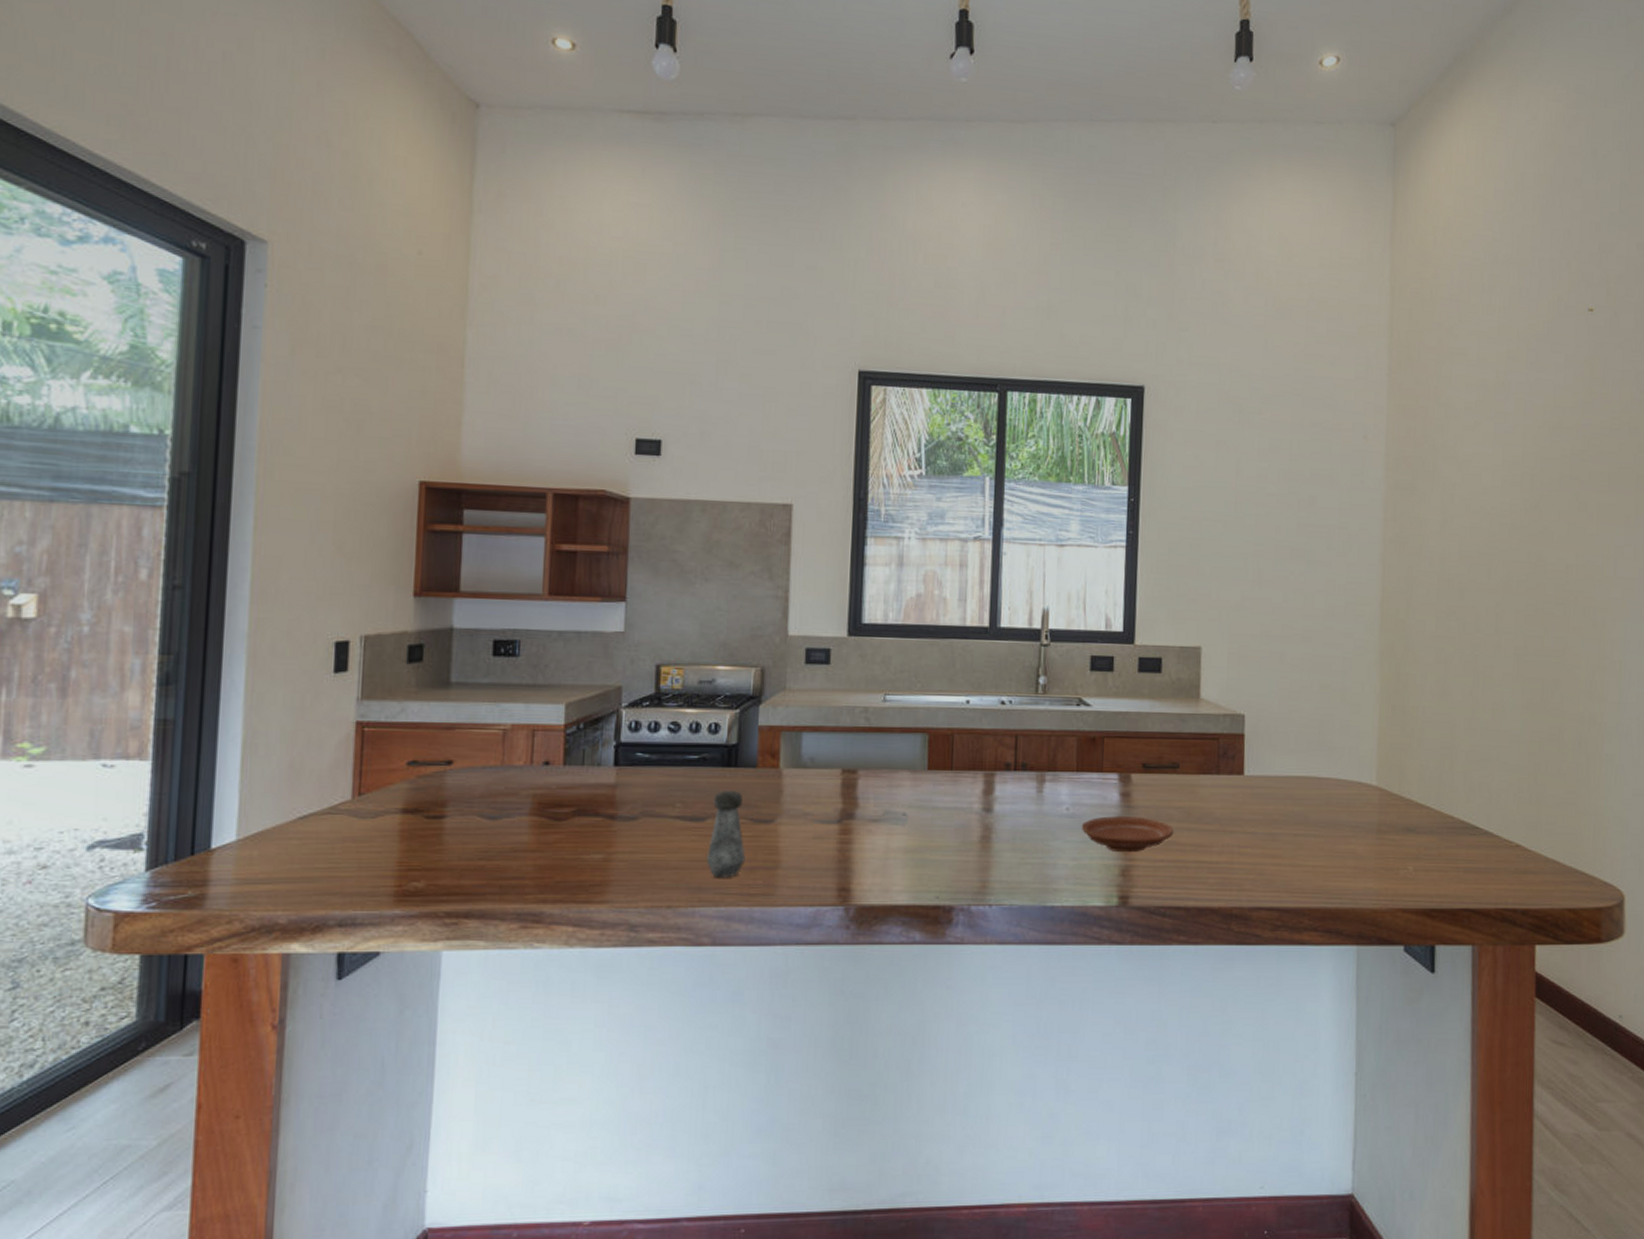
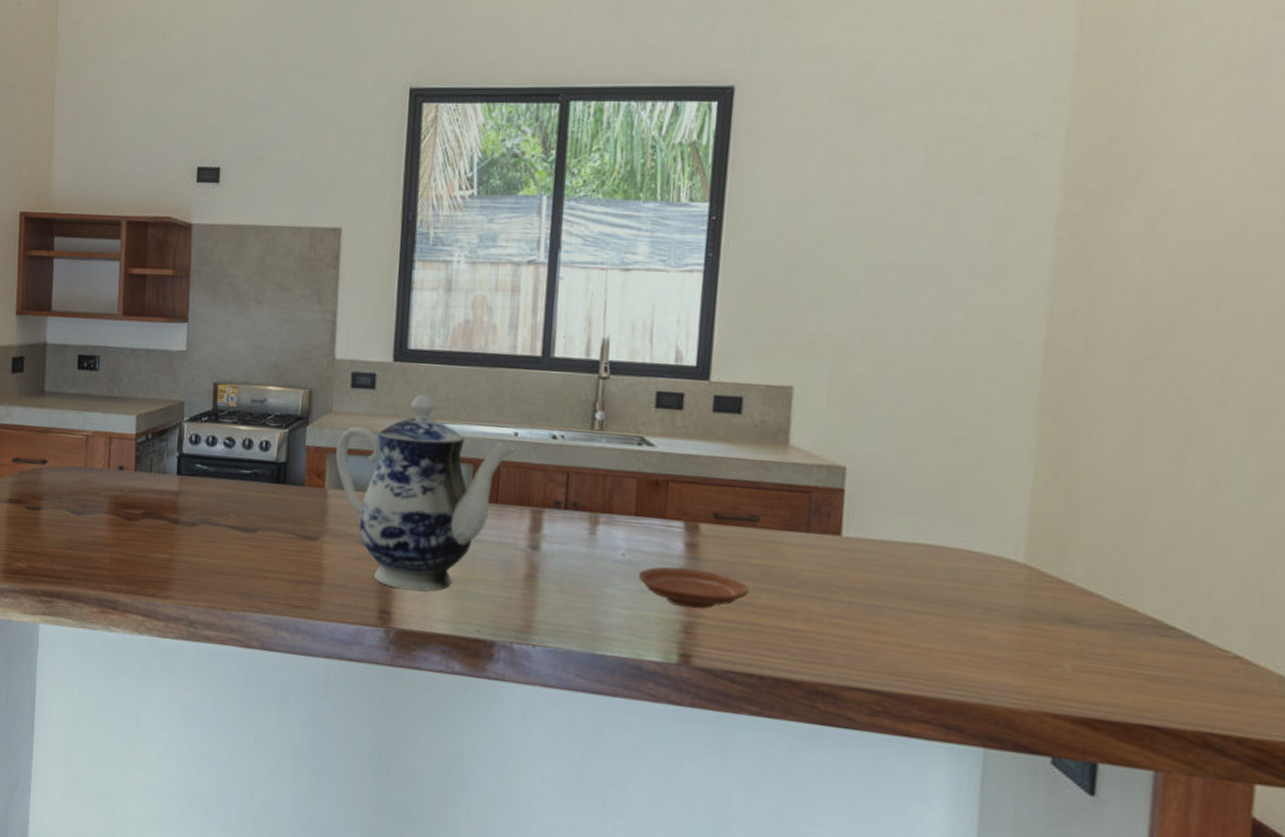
salt shaker: present [707,791,746,878] -> none [257,505,292,588]
teapot: none [791,667,968,865] -> present [336,394,516,591]

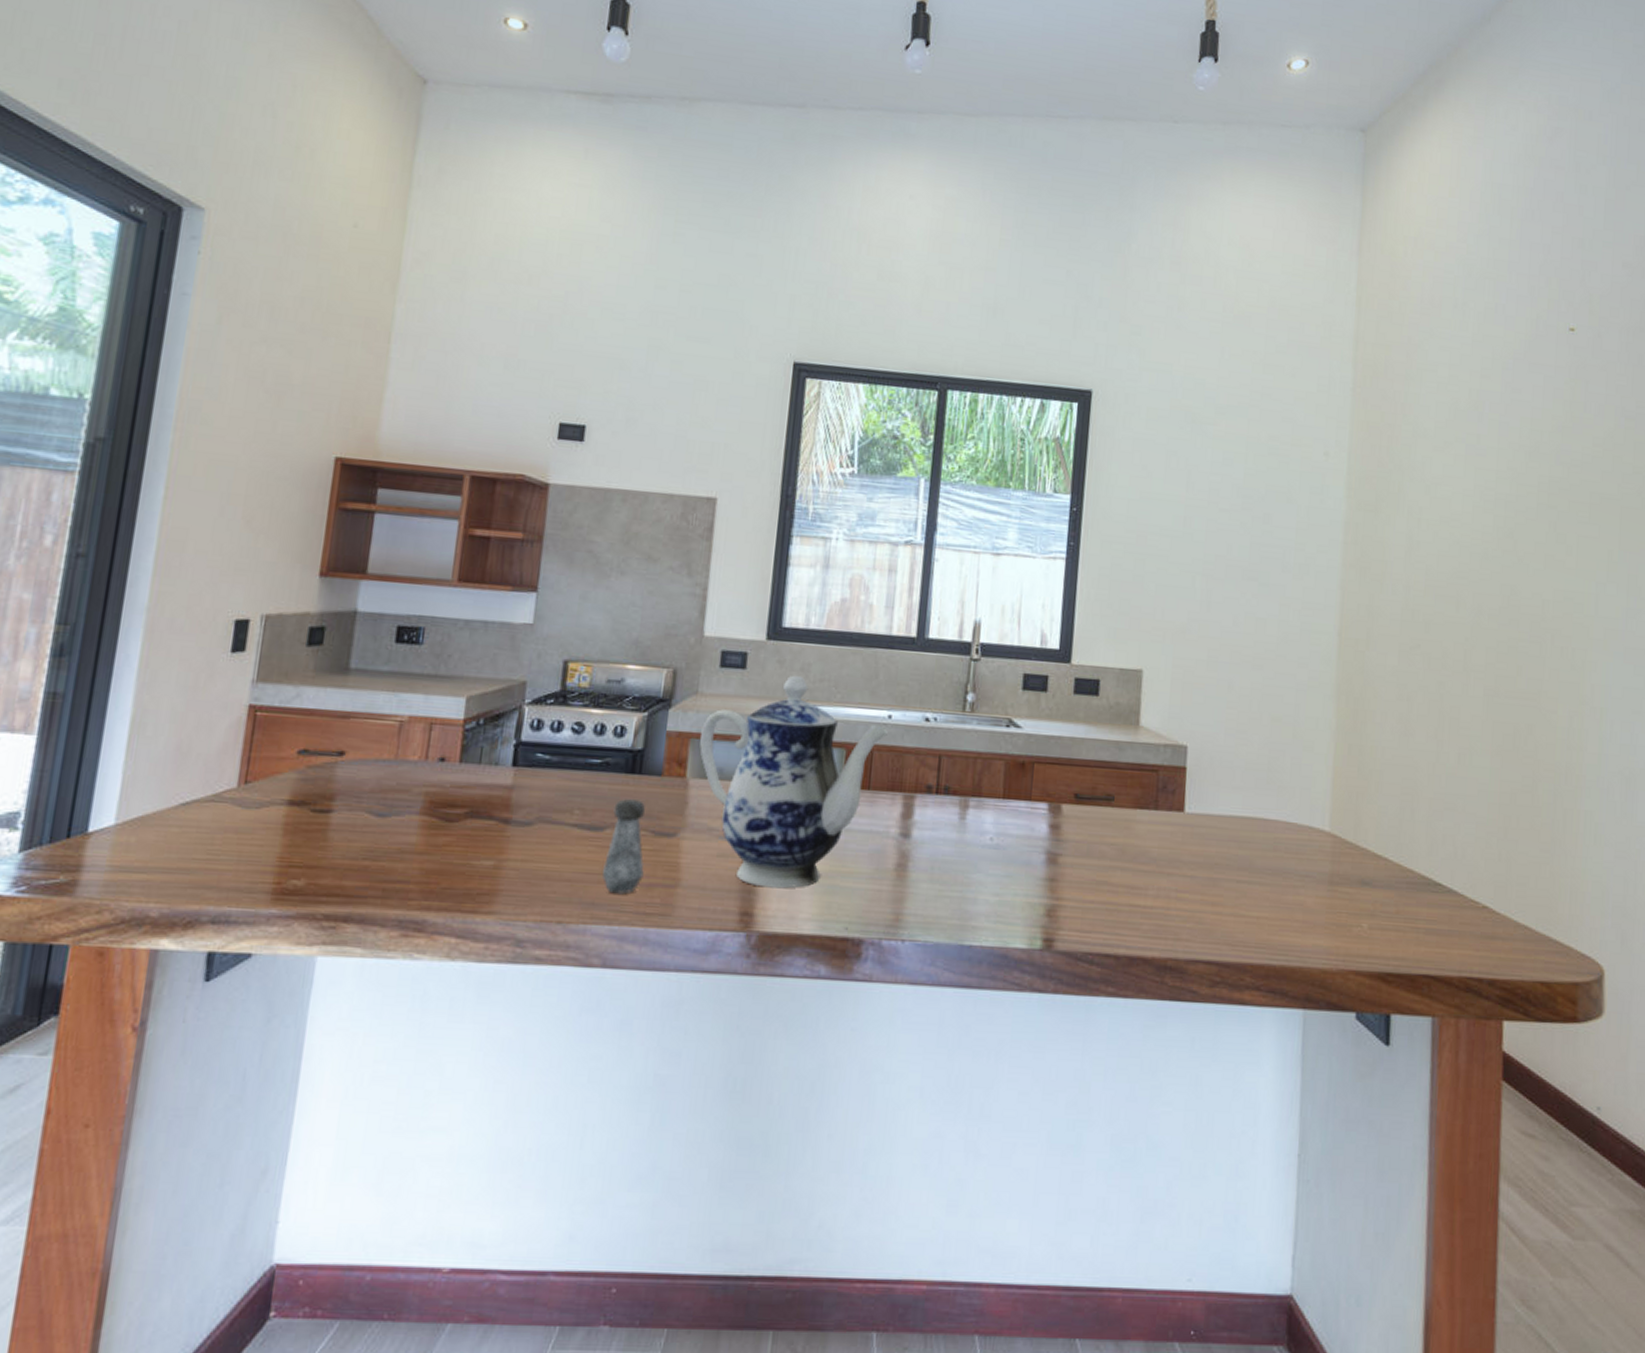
salt shaker: none [257,505,292,588] -> present [602,799,645,894]
plate: present [638,566,749,609] -> none [1005,849,1106,891]

